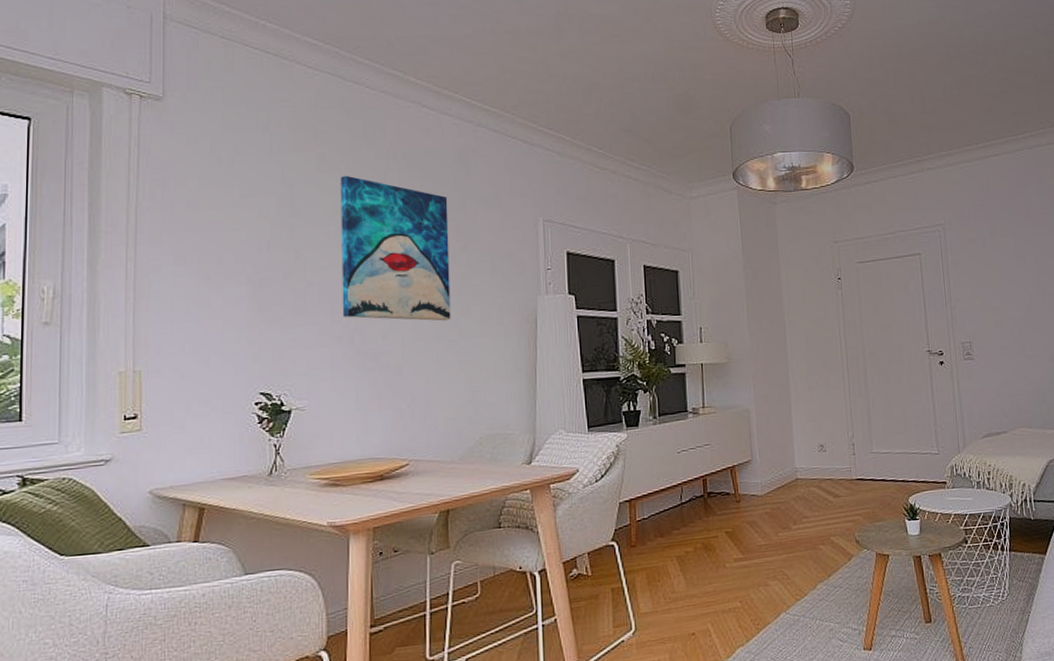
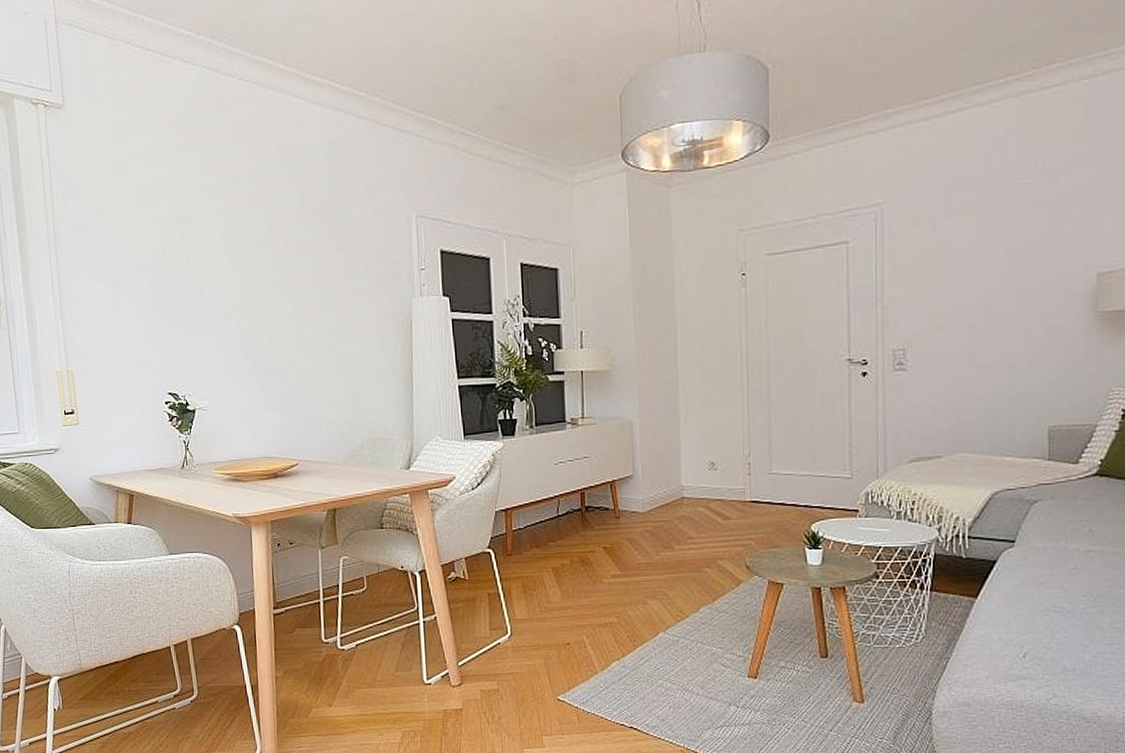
wall art: present [340,175,451,321] -> none [221,175,330,325]

